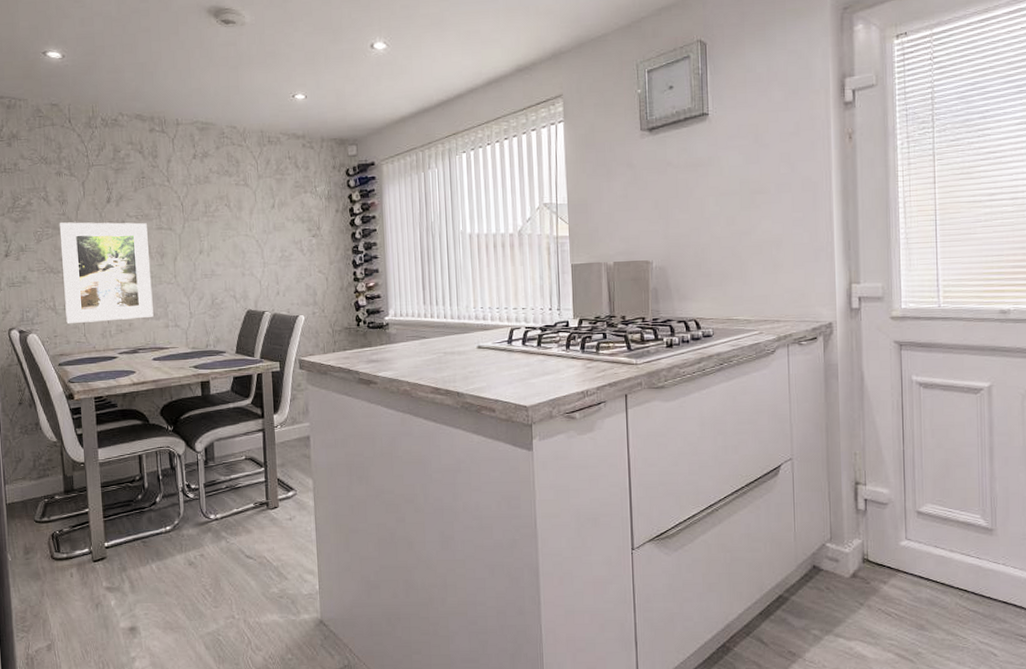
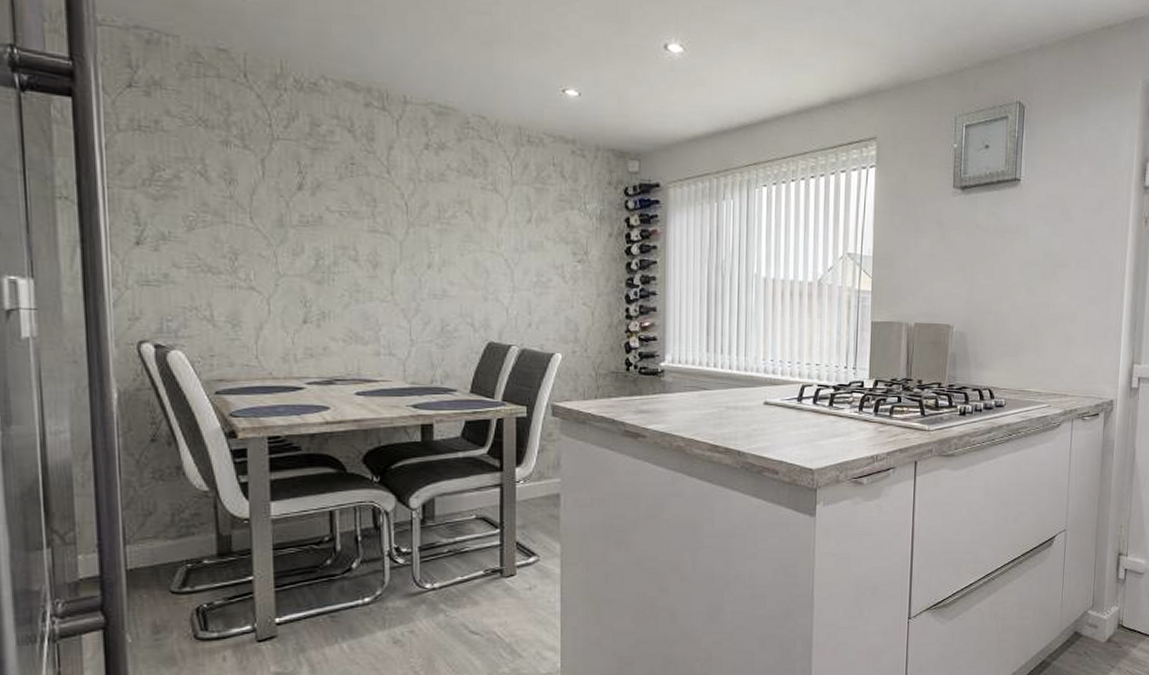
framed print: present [59,222,154,324] -> none [223,208,359,342]

